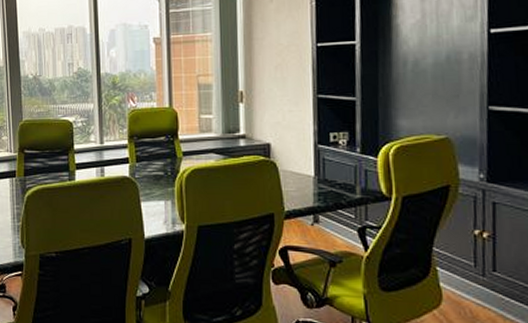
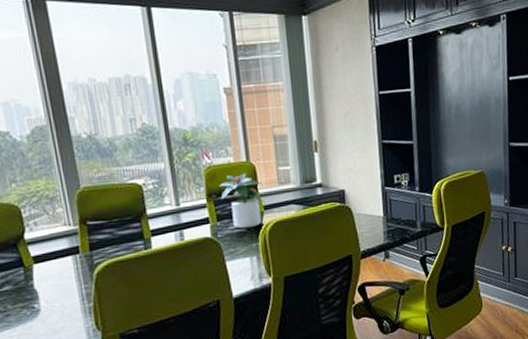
potted plant: none [141,118,186,172] -> present [219,173,267,229]

